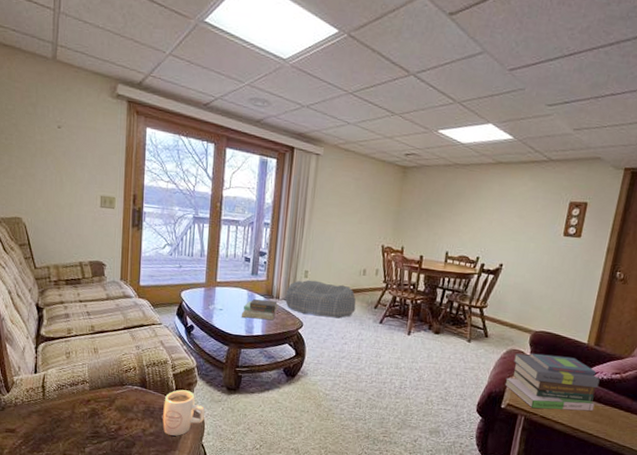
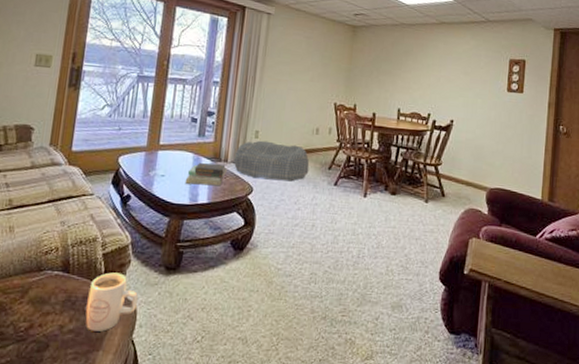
books: present [504,353,600,411] -> none [465,211,558,273]

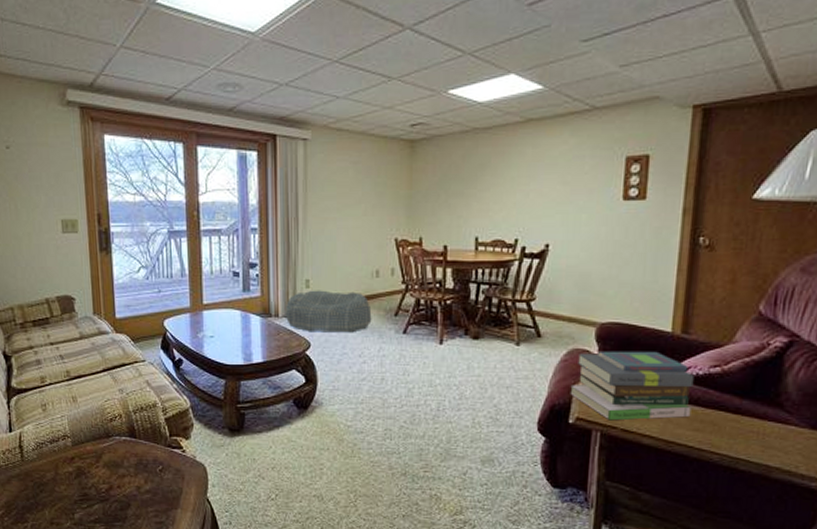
mug: present [85,272,138,332] -> none [158,436,206,491]
books: present [184,163,227,186] -> none [236,320,279,344]
books: none [465,211,558,273] -> present [570,350,695,421]

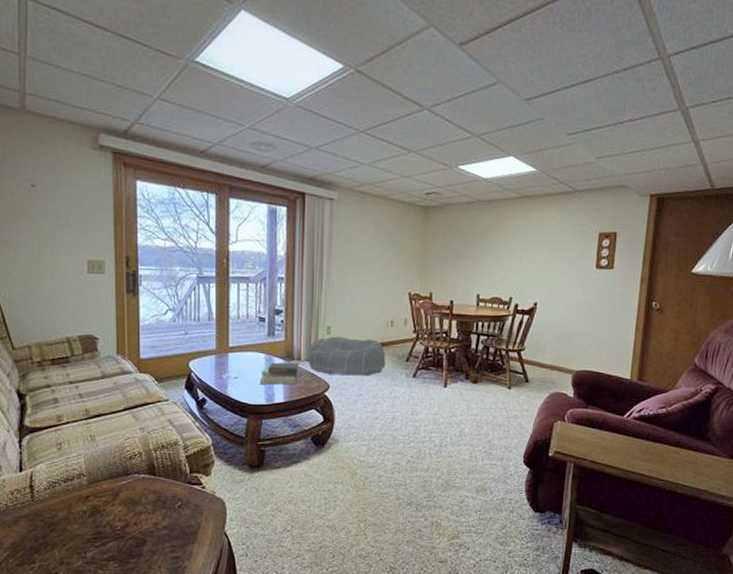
books: none [236,320,279,344] -> present [259,363,301,385]
books: present [570,350,695,421] -> none [550,394,647,454]

